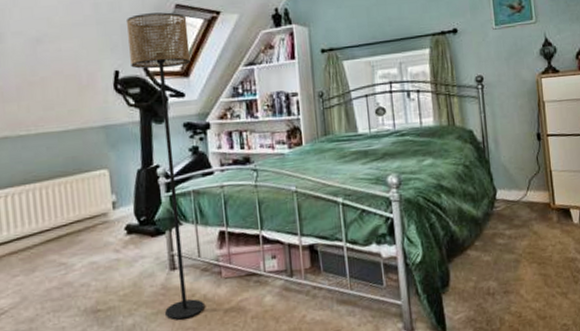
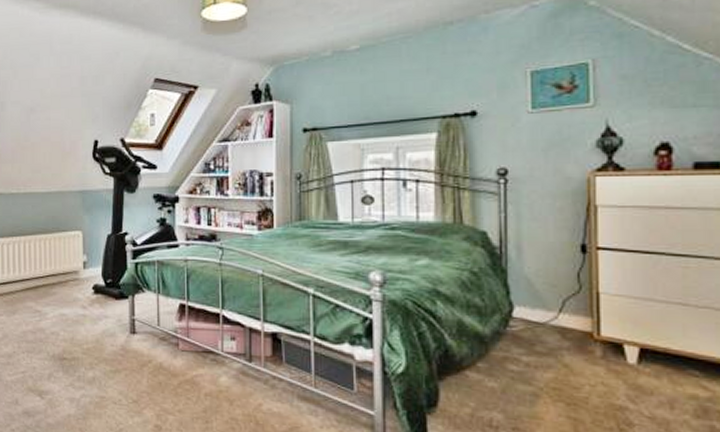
floor lamp: present [125,12,205,320] -> none [107,86,165,382]

